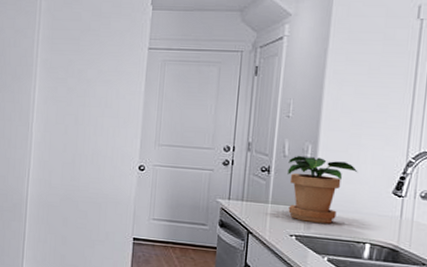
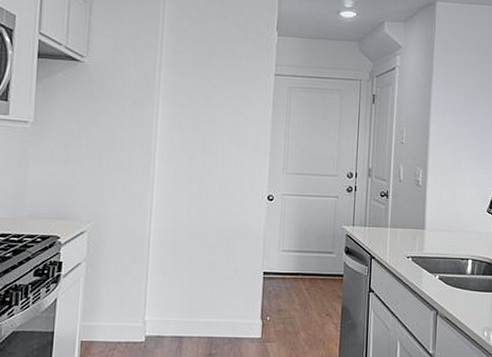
potted plant: present [287,155,358,224] -> none [403,179,460,244]

